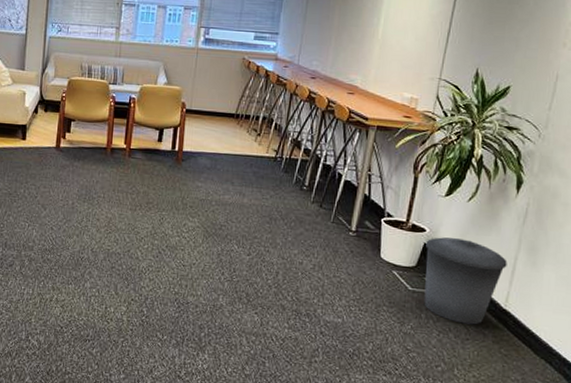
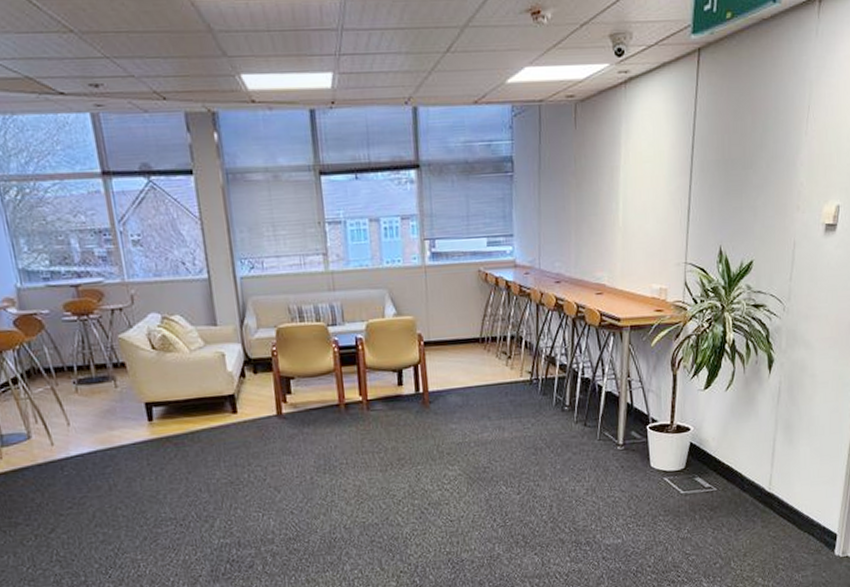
trash can: present [424,237,507,325] -> none [691,430,767,517]

